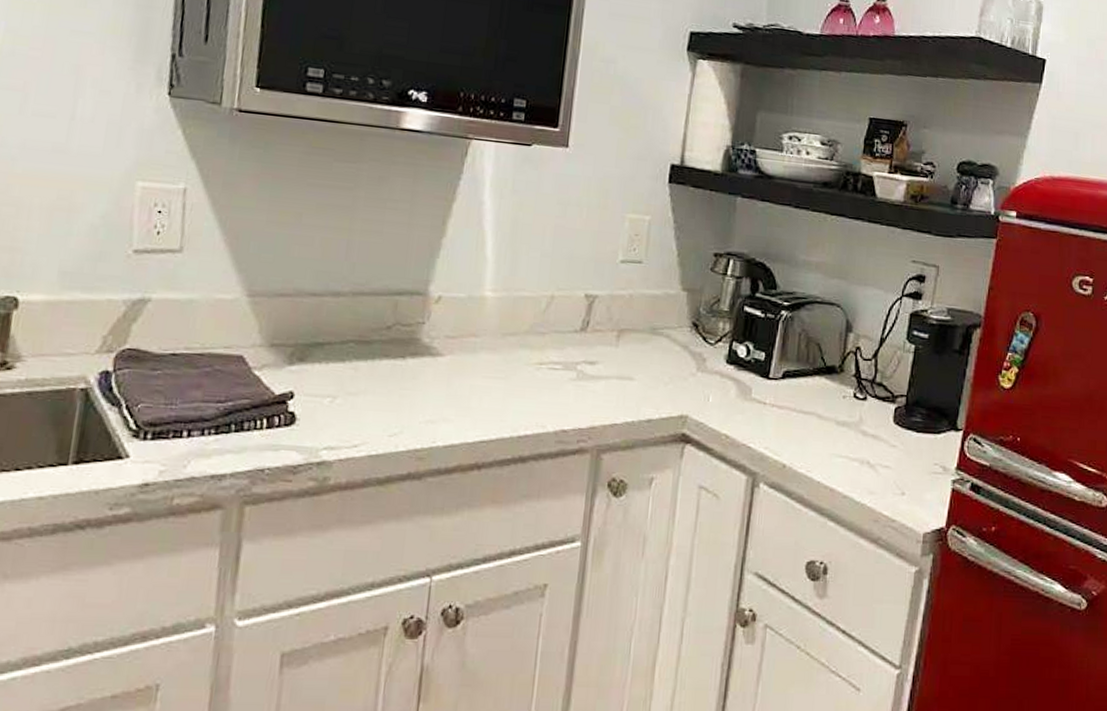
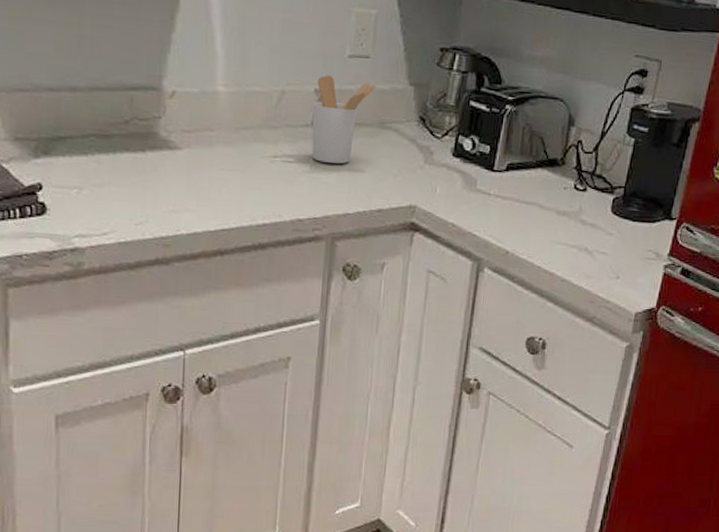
utensil holder: none [579,280,649,371] -> present [311,75,377,164]

